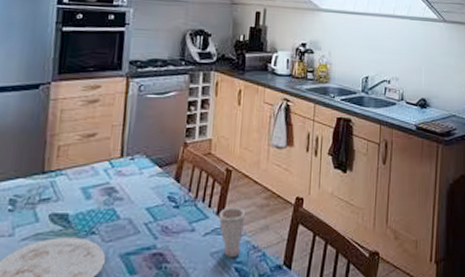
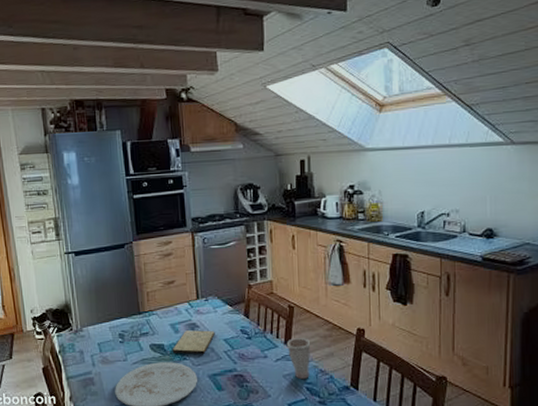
cutting board: none [78,196,137,227] -> present [172,330,215,354]

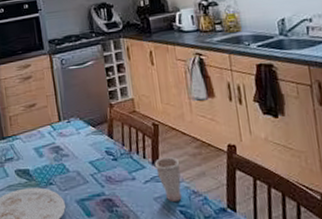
cutting board: present [172,330,215,354] -> none [37,153,80,179]

